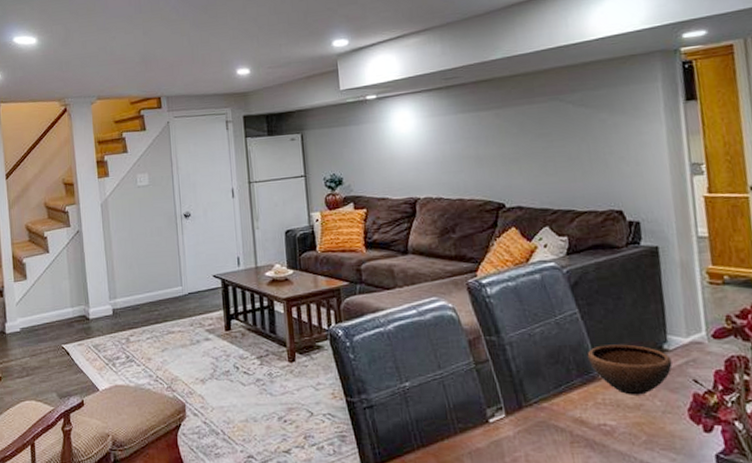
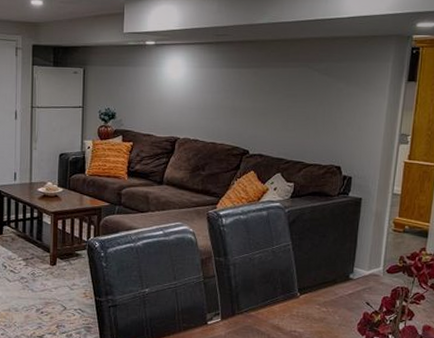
bowl: present [587,344,673,395] -> none [291,271,354,311]

